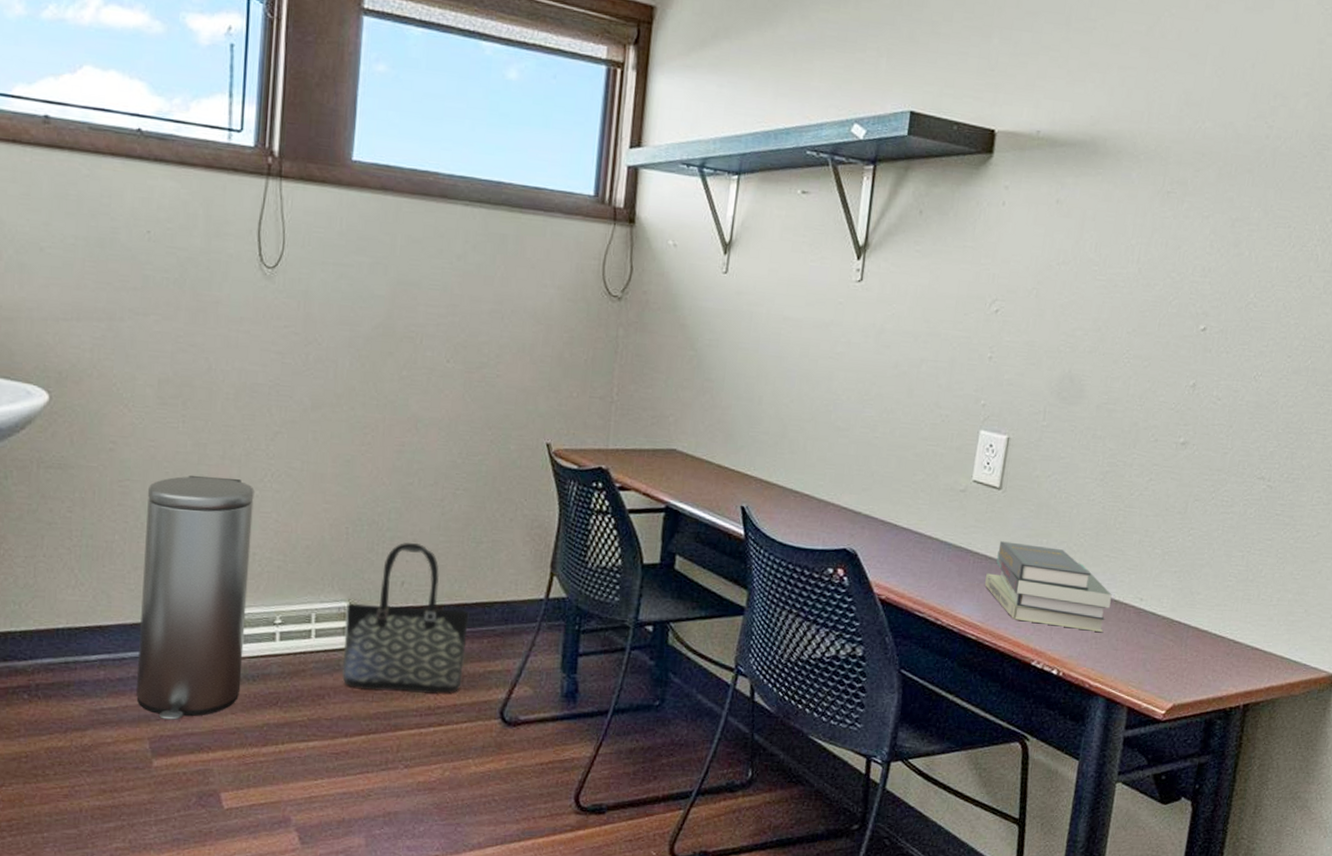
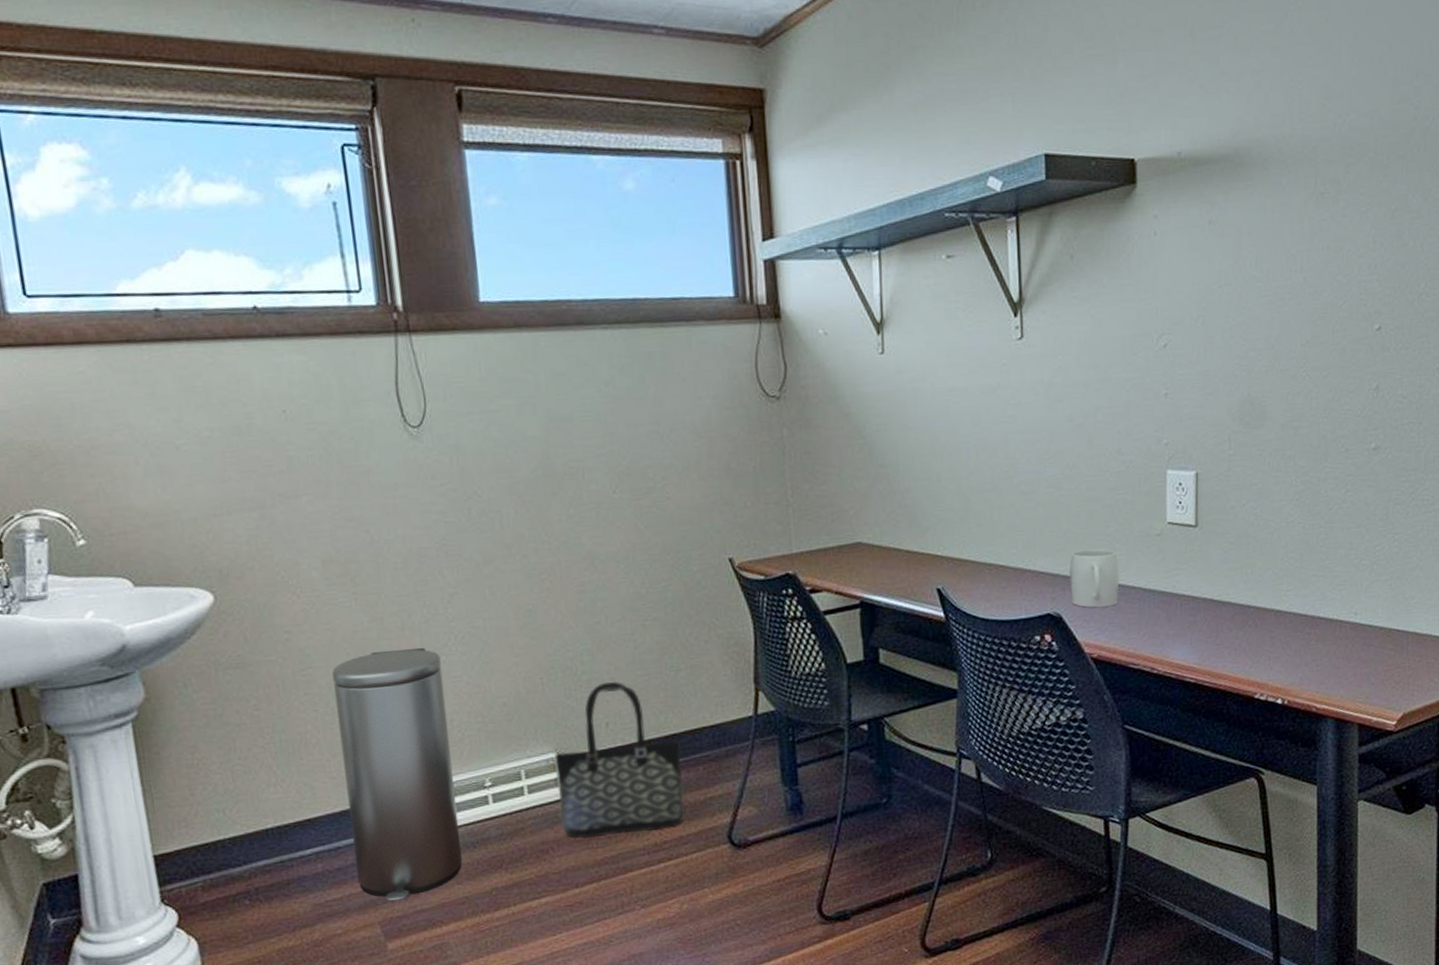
mug: none [869,492,920,552] -> present [1069,548,1120,608]
books: present [985,541,1112,632] -> none [1196,576,1325,656]

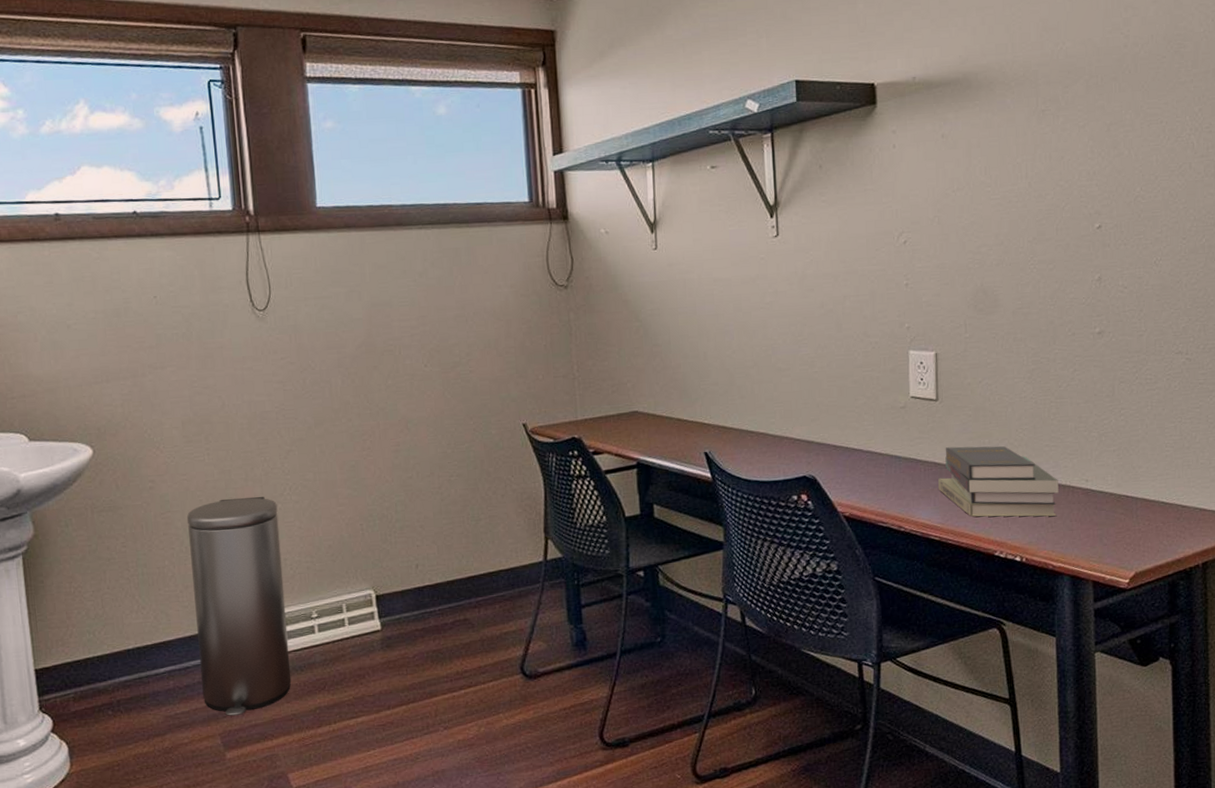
tote bag: present [554,681,684,837] -> none [371,528,483,665]
mug: present [1069,548,1120,608] -> none [823,419,868,472]
books: none [1196,576,1325,656] -> present [938,446,1059,517]

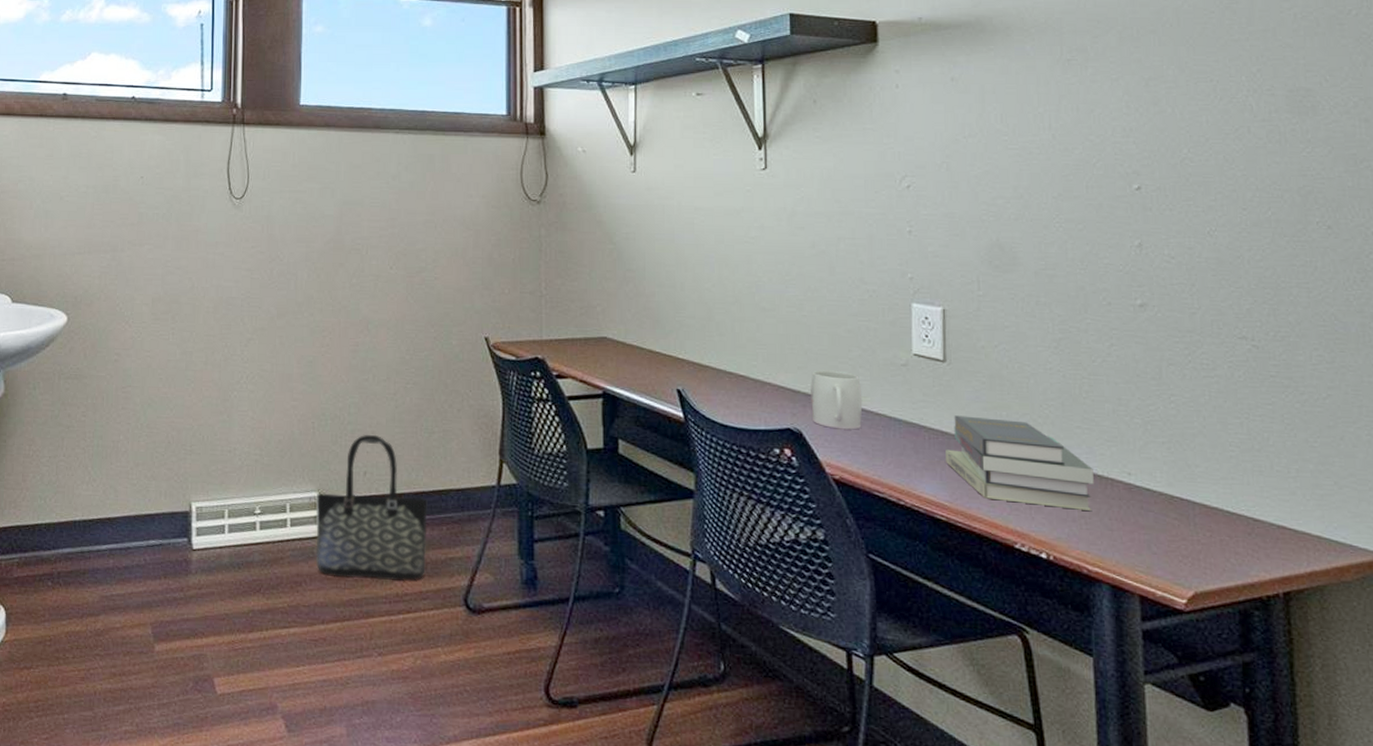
pedal bin: present [186,496,292,717] -> none [140,380,233,607]
tote bag: none [371,528,483,665] -> present [315,434,428,580]
mug: none [823,419,868,472] -> present [810,370,863,430]

